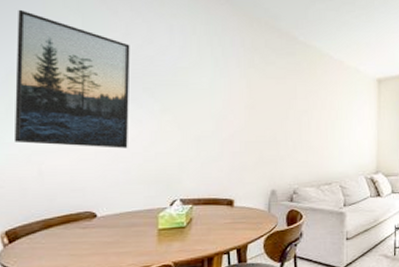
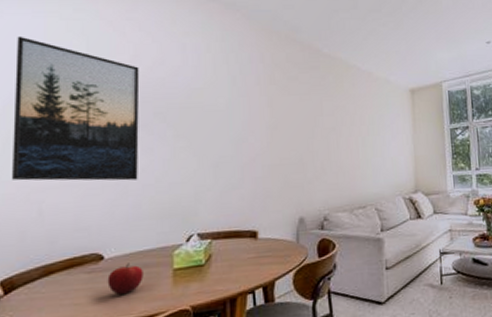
fruit: none [100,221,132,249] -> present [107,263,143,295]

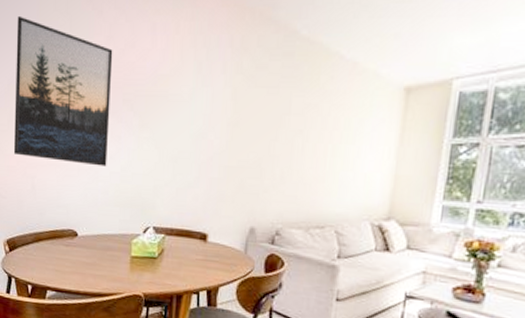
fruit: present [107,263,143,295] -> none [80,243,107,271]

